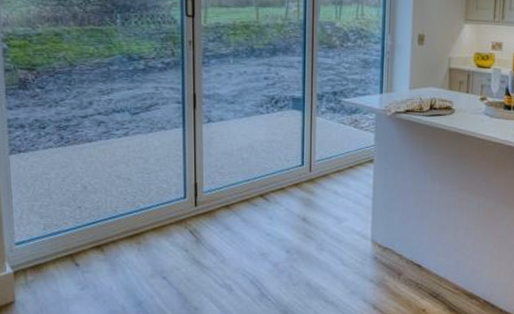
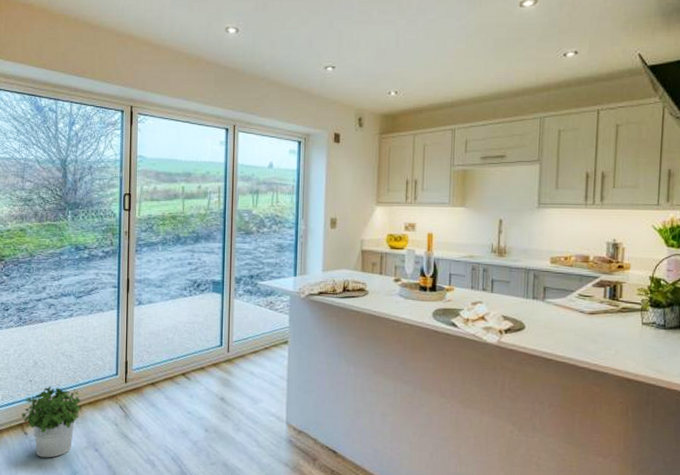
potted plant: none [69,212,144,289] -> present [20,386,82,458]

